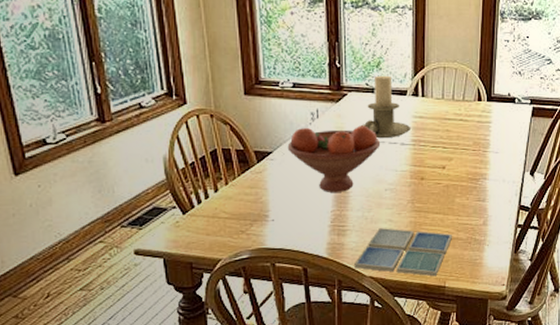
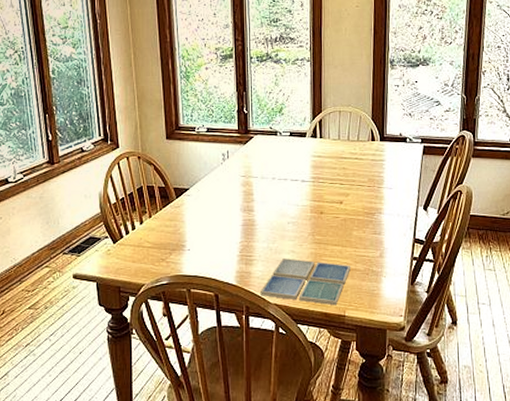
fruit bowl: present [287,125,381,192] -> none [202,164,283,225]
candle holder: present [360,75,411,139] -> none [265,119,311,176]

